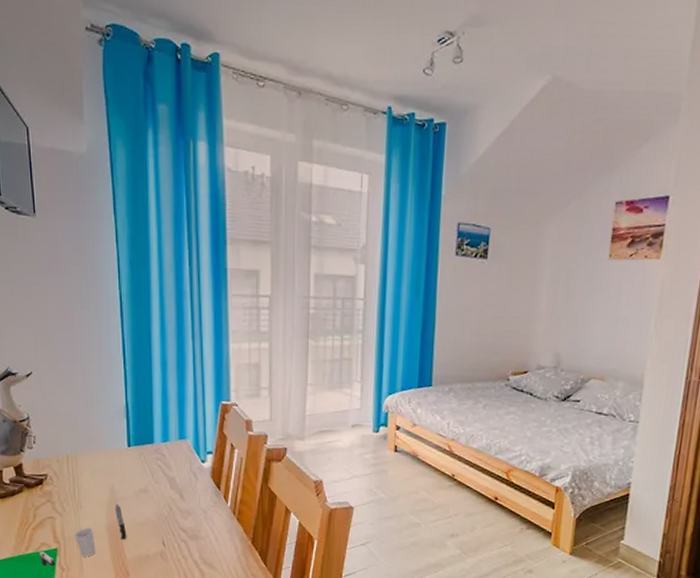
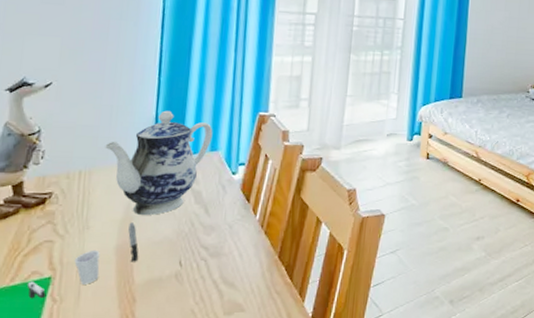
teapot: none [85,399,180,498] -> present [105,110,213,215]

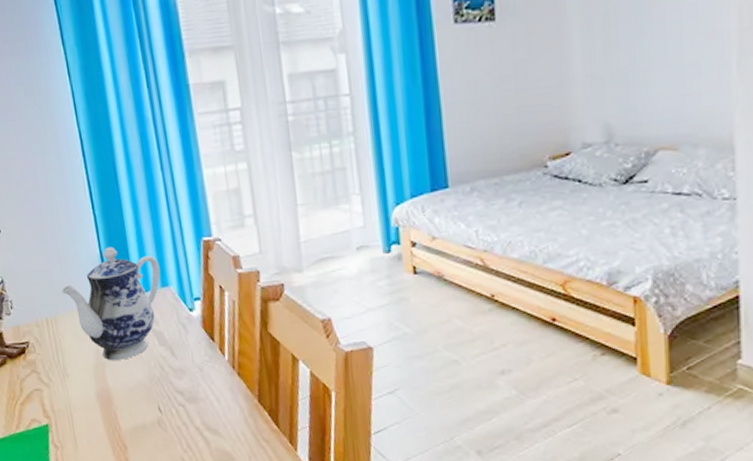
cup: present [27,222,139,299] -> none [30,368,120,446]

